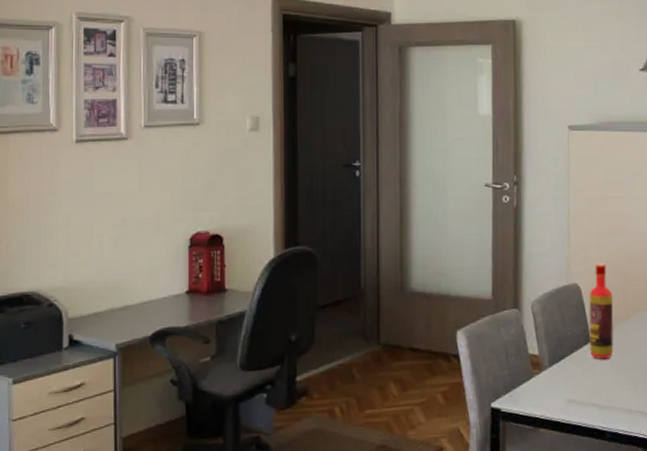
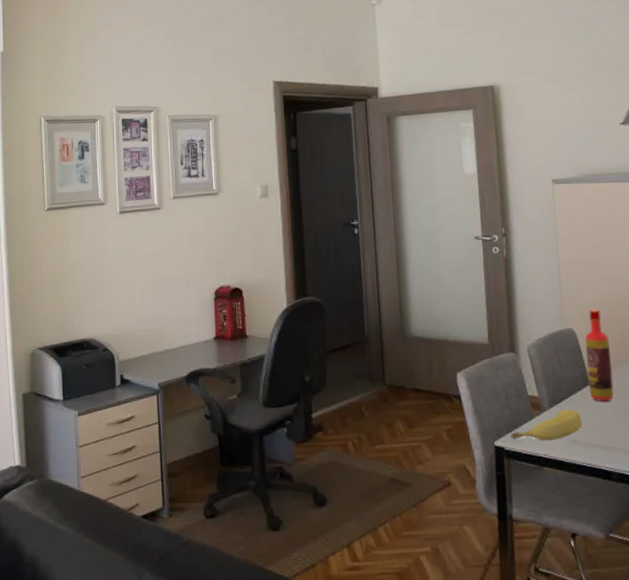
banana: none [508,368,580,402] -> present [510,409,582,441]

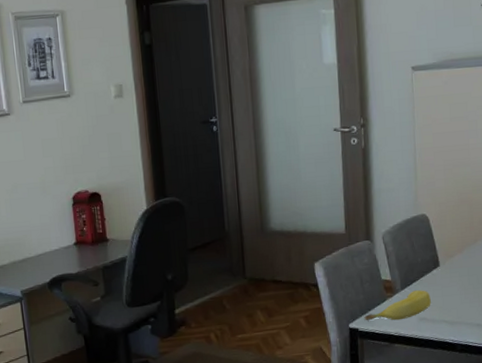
bottle: present [584,309,614,401] -> none [436,194,462,281]

